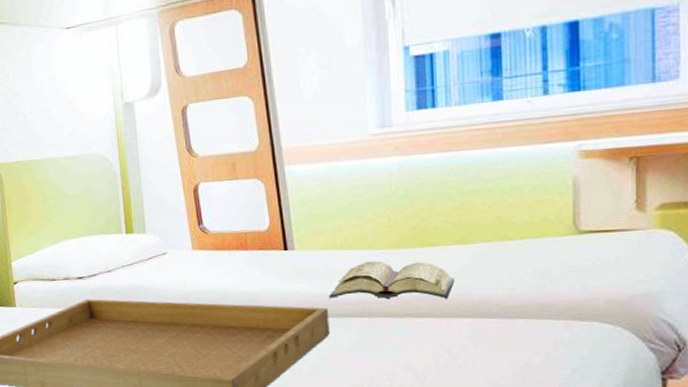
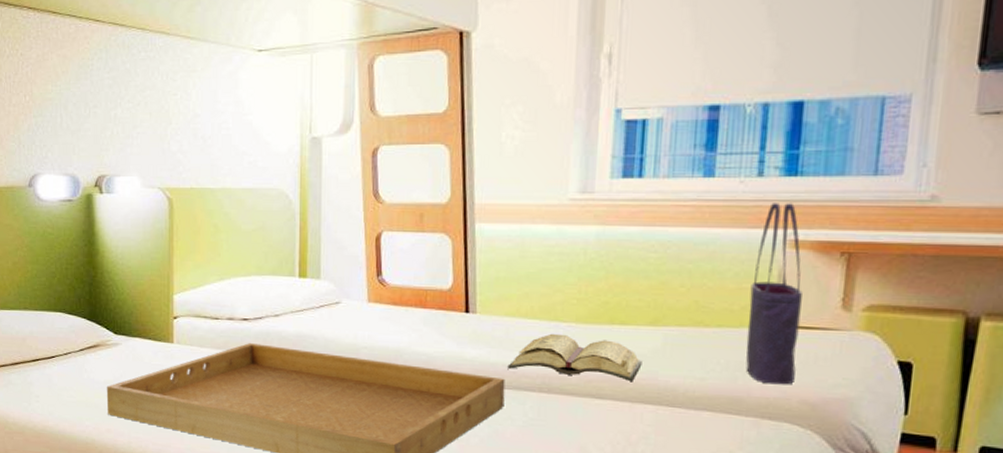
tote bag: none [548,116,599,287] -> present [745,203,802,385]

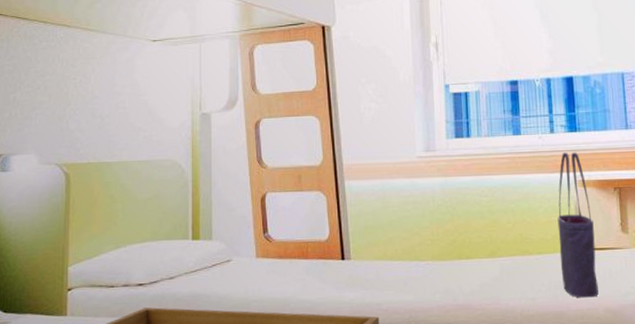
diary: present [507,333,642,382] -> none [380,271,487,308]

